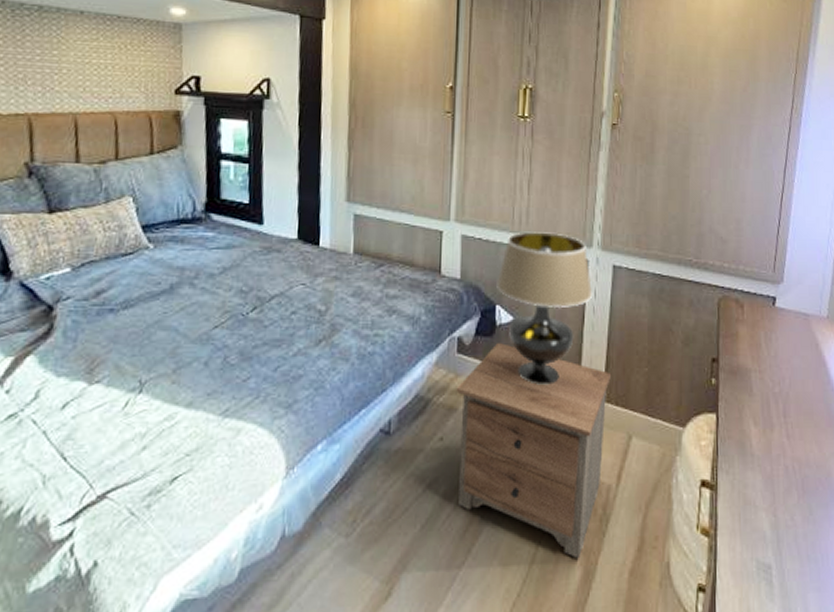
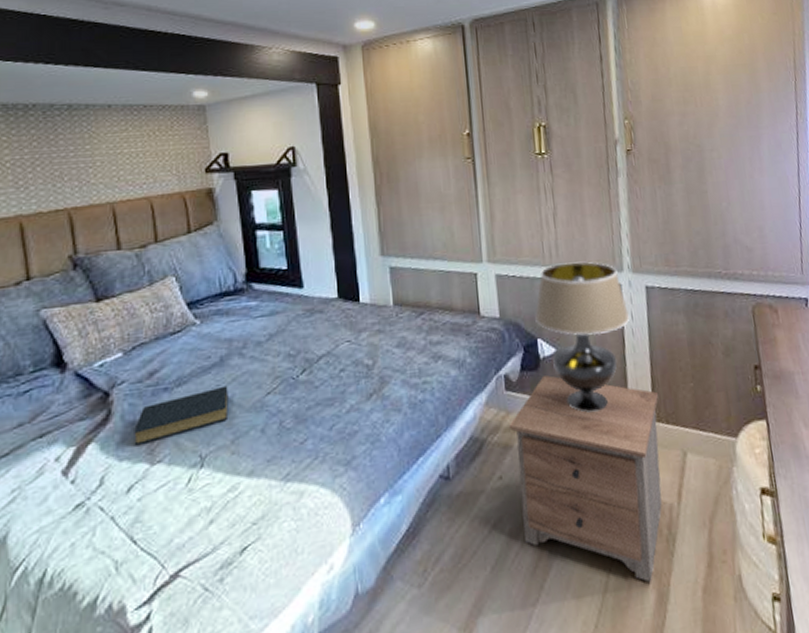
hardback book: none [73,314,176,364] -> present [134,385,229,446]

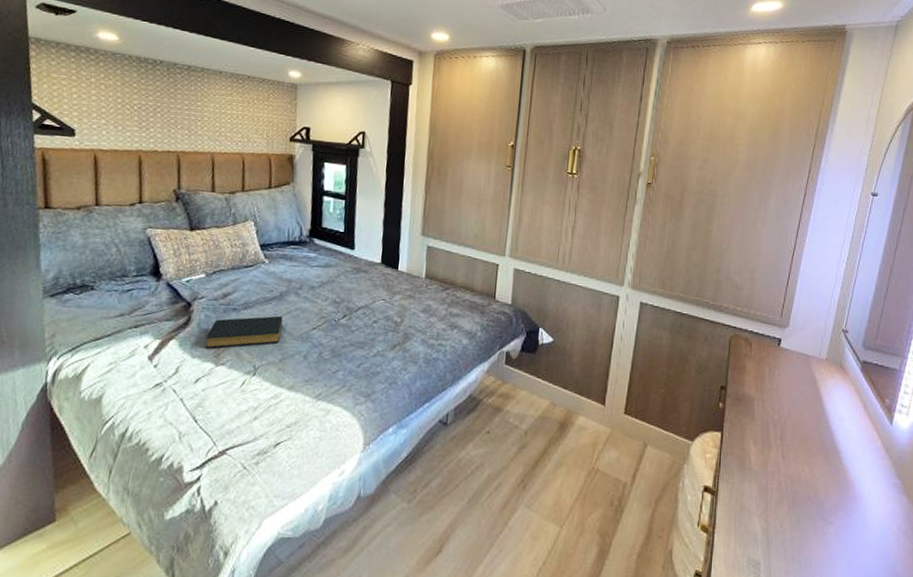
nightstand: present [508,375,662,583] -> none [499,359,634,540]
table lamp: present [535,261,630,413] -> none [541,269,622,397]

